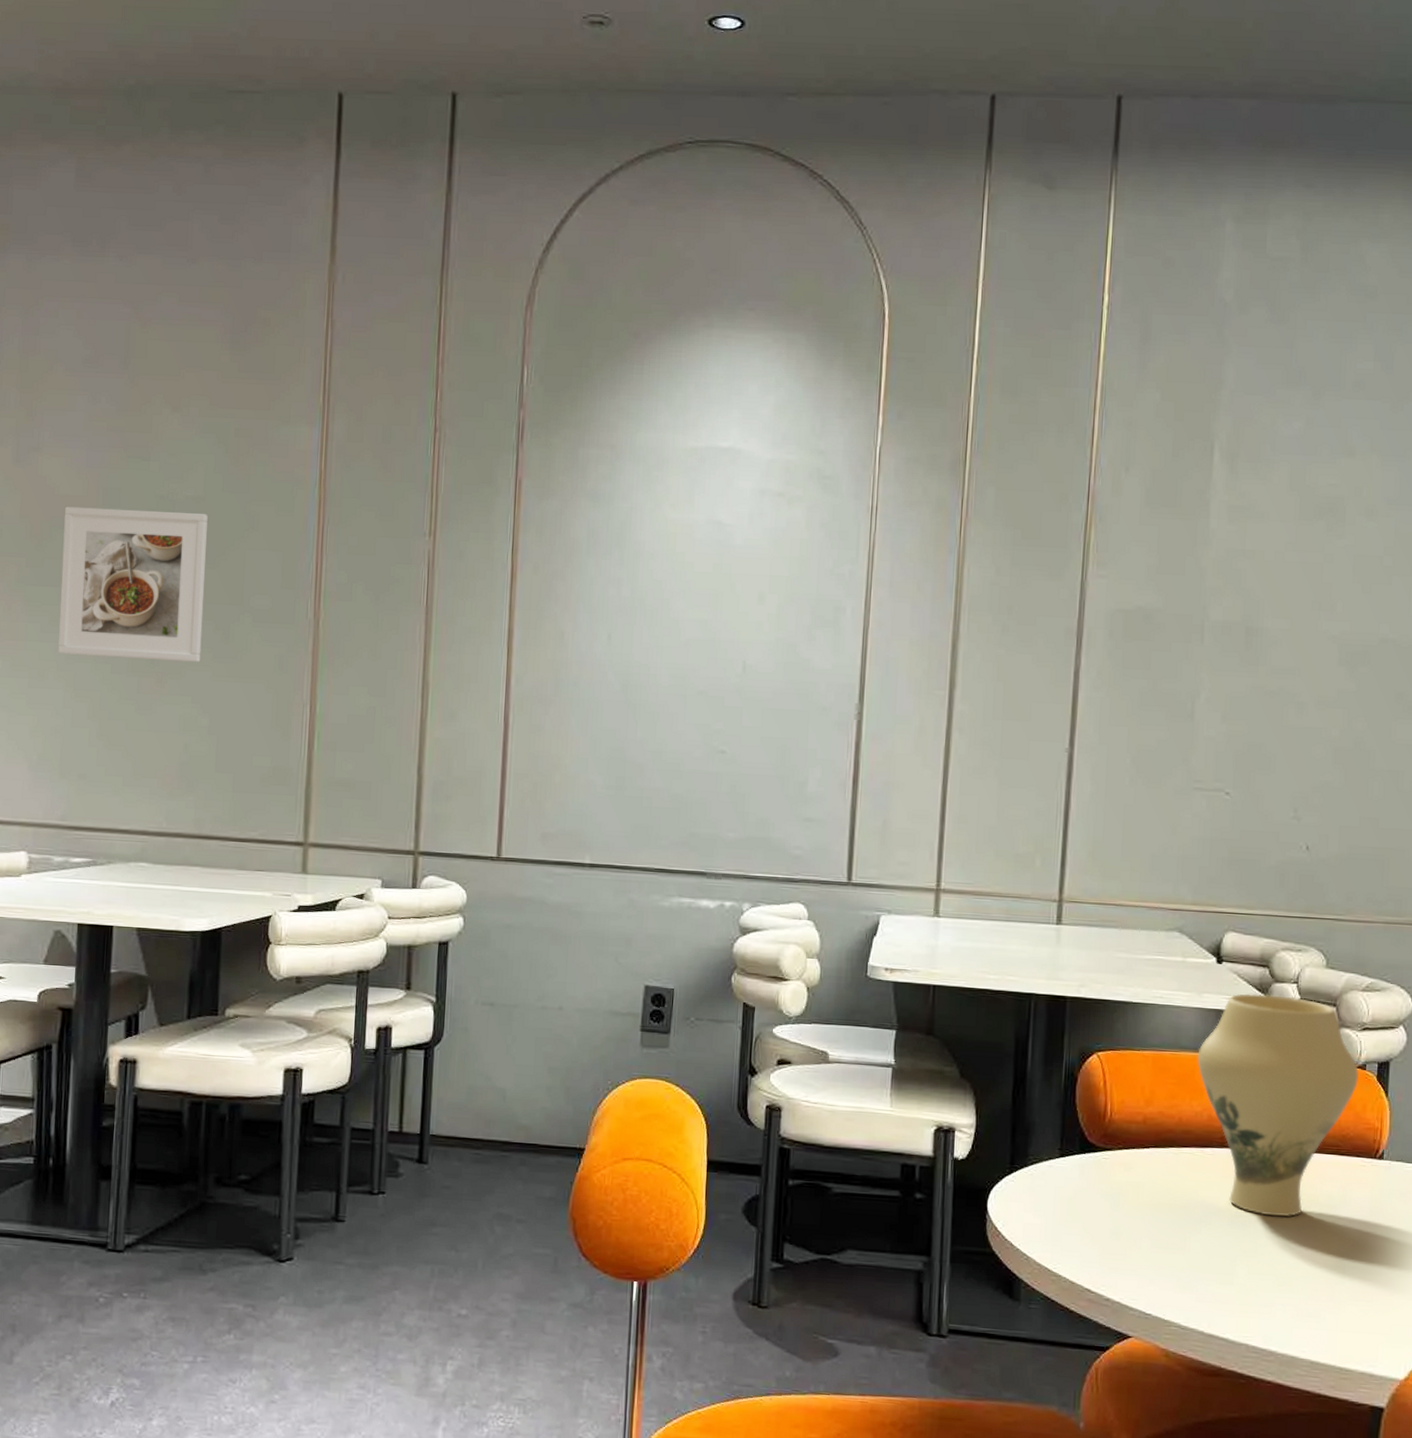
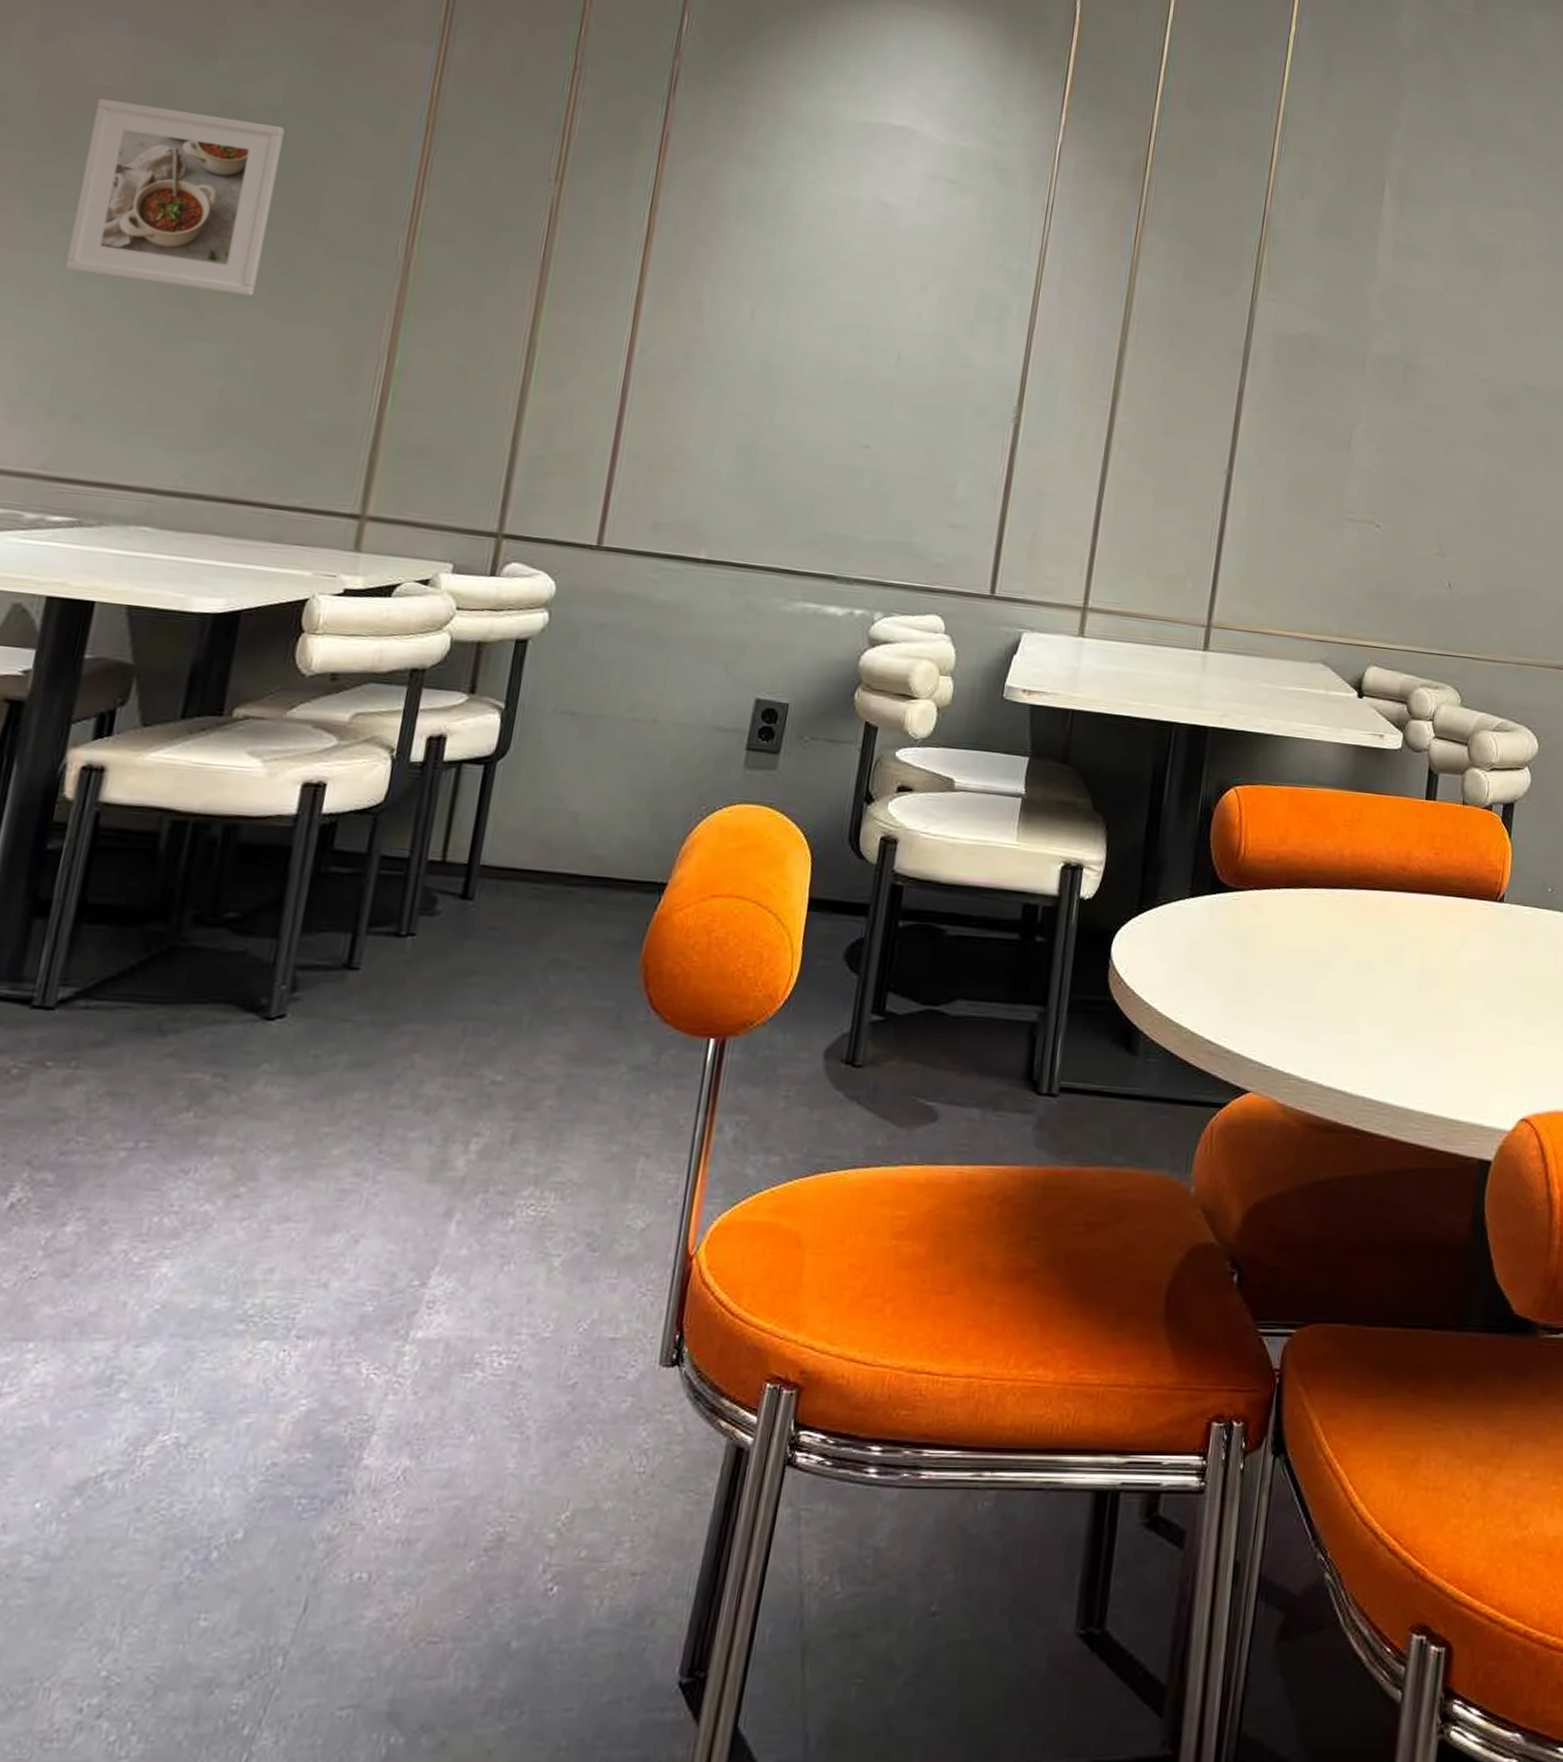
vase: present [1197,993,1359,1217] -> none [1333,730,1485,962]

